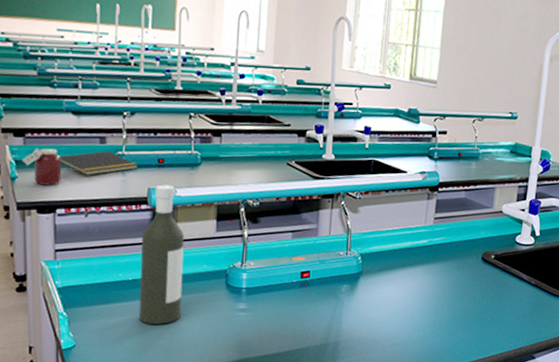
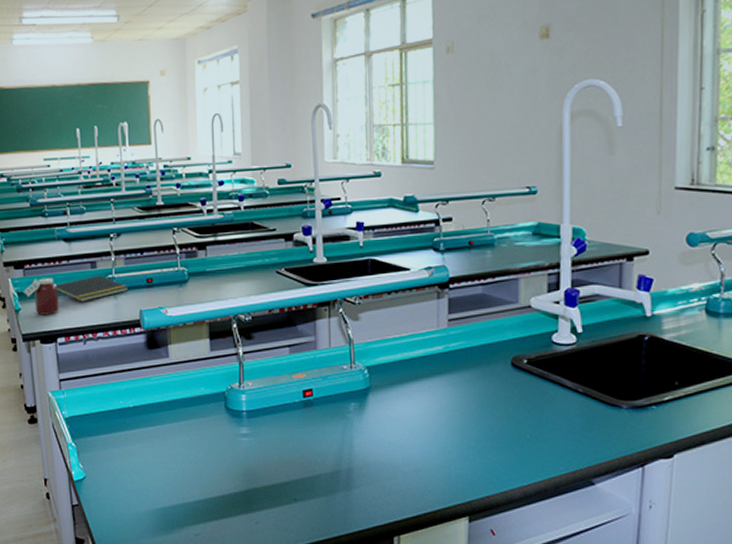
bottle: present [138,184,185,325] -> none [138,305,183,453]

